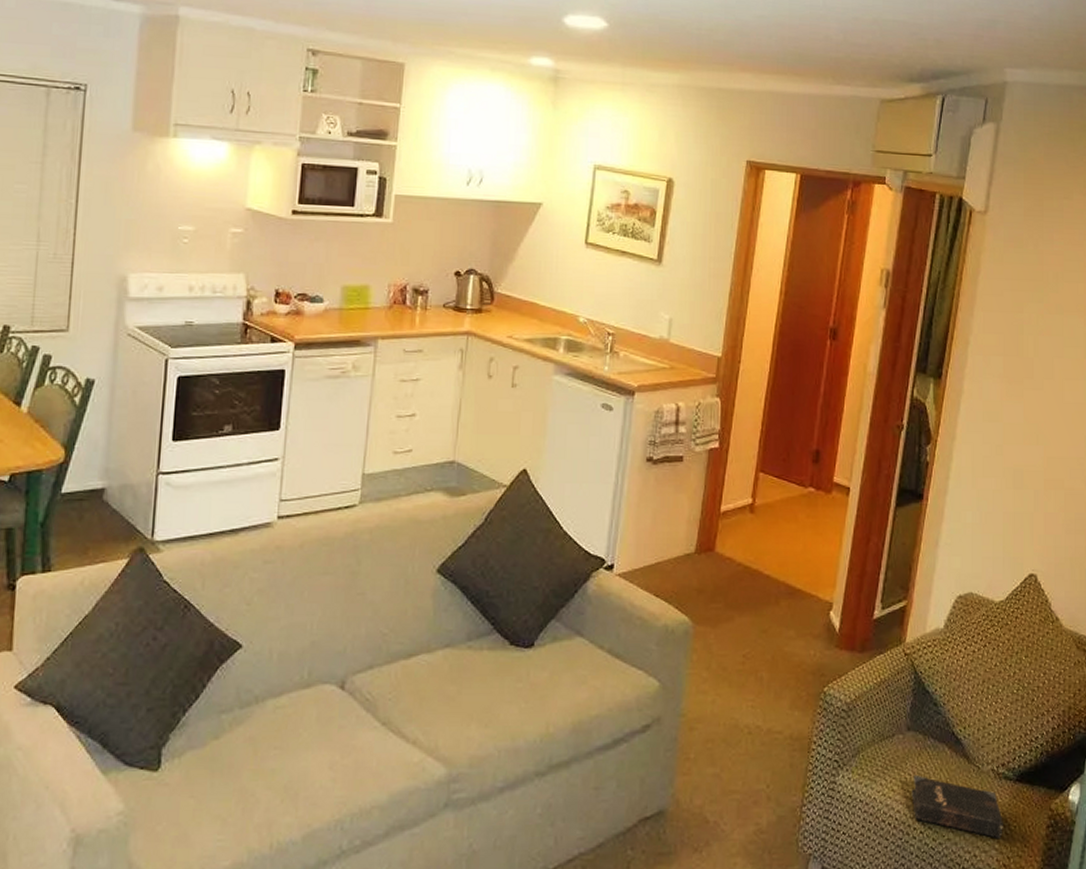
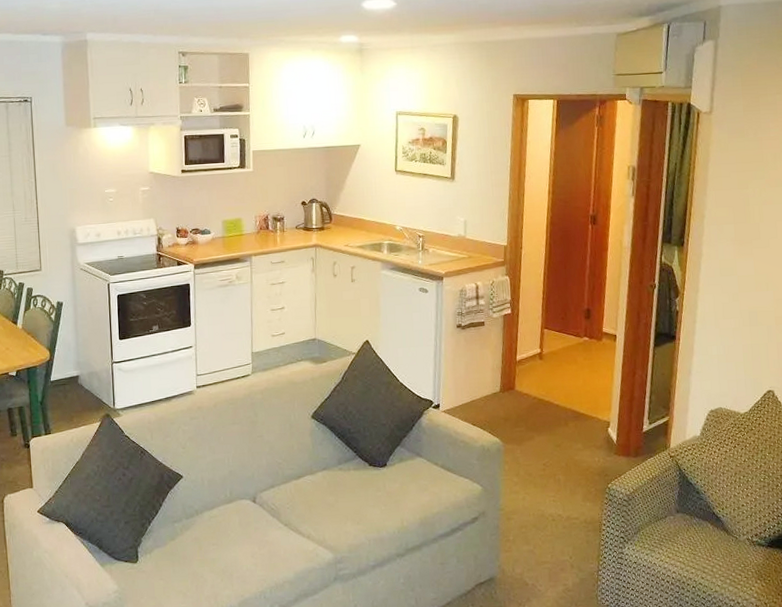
hardback book: present [911,774,1003,838] -> none [683,545,760,590]

